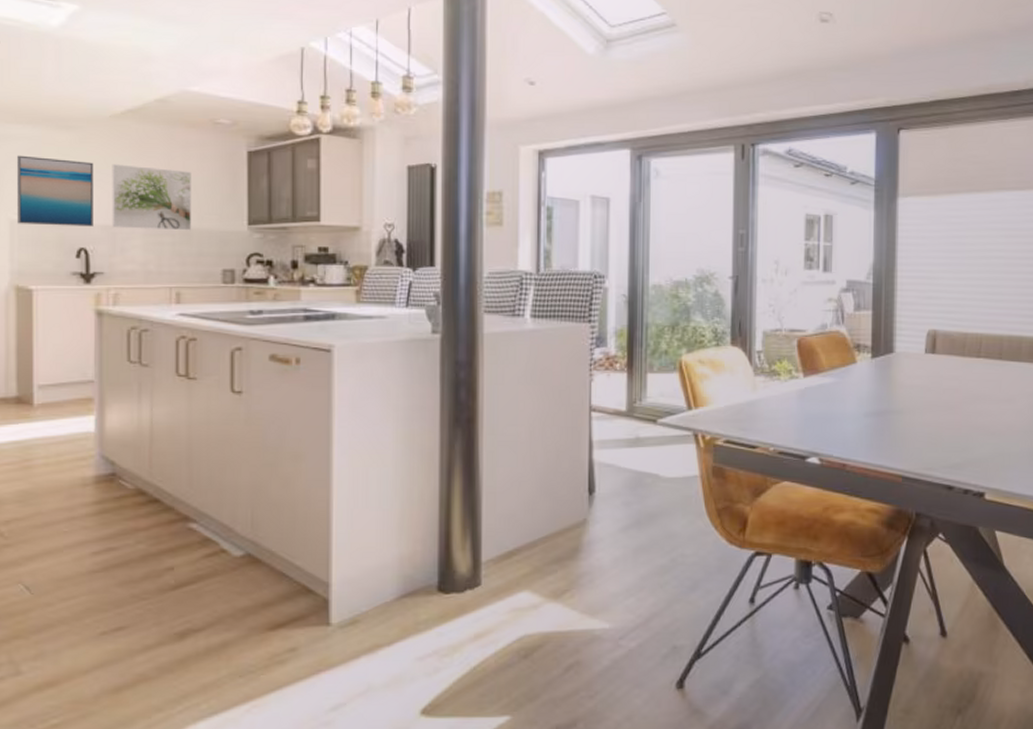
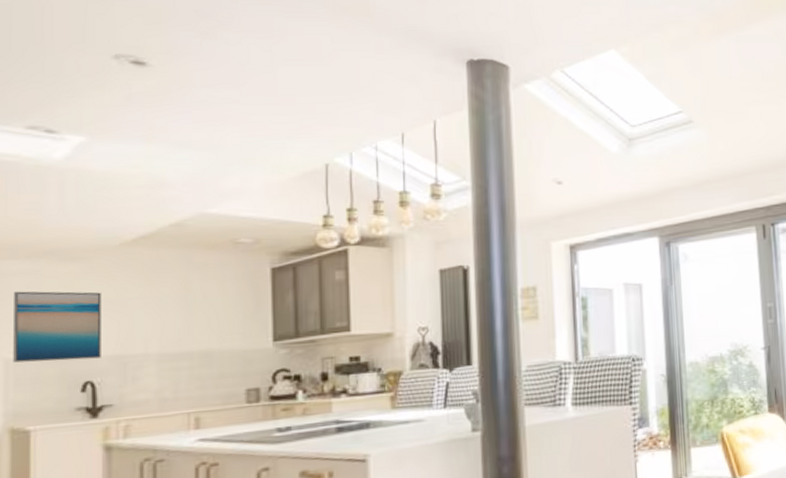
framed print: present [112,164,192,231] -> none [122,291,212,357]

